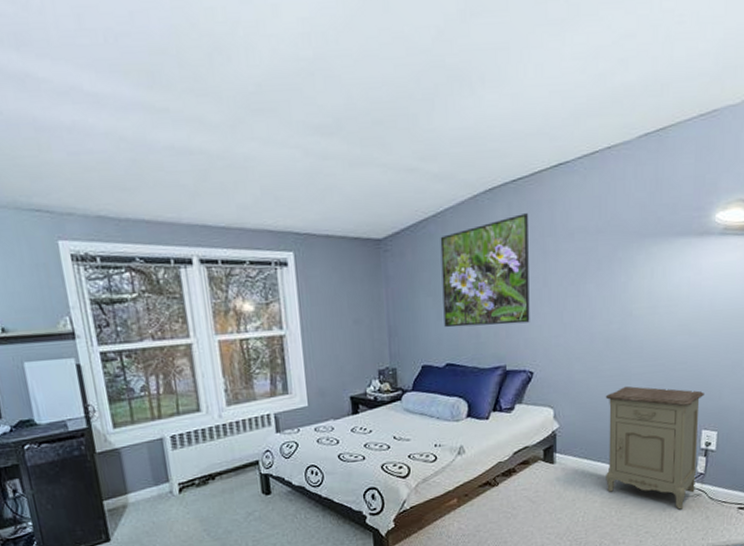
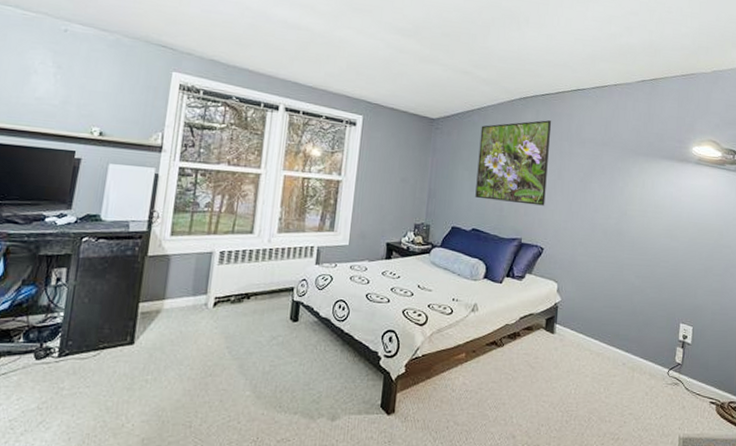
nightstand: present [605,385,704,510] -> none [597,273,682,396]

